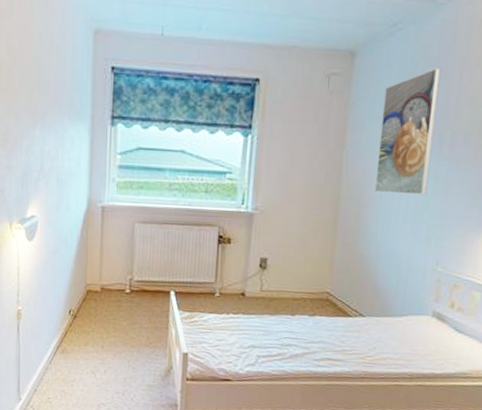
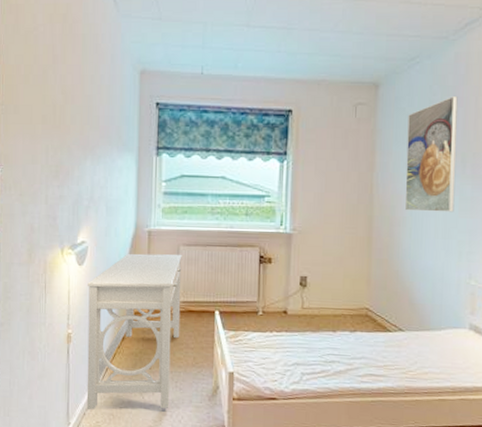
desk: none [37,229,137,388] -> present [86,253,182,410]

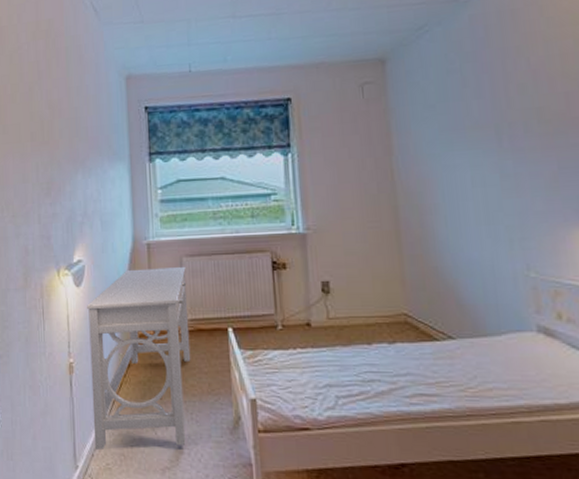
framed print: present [404,96,458,212] -> none [424,62,496,197]

